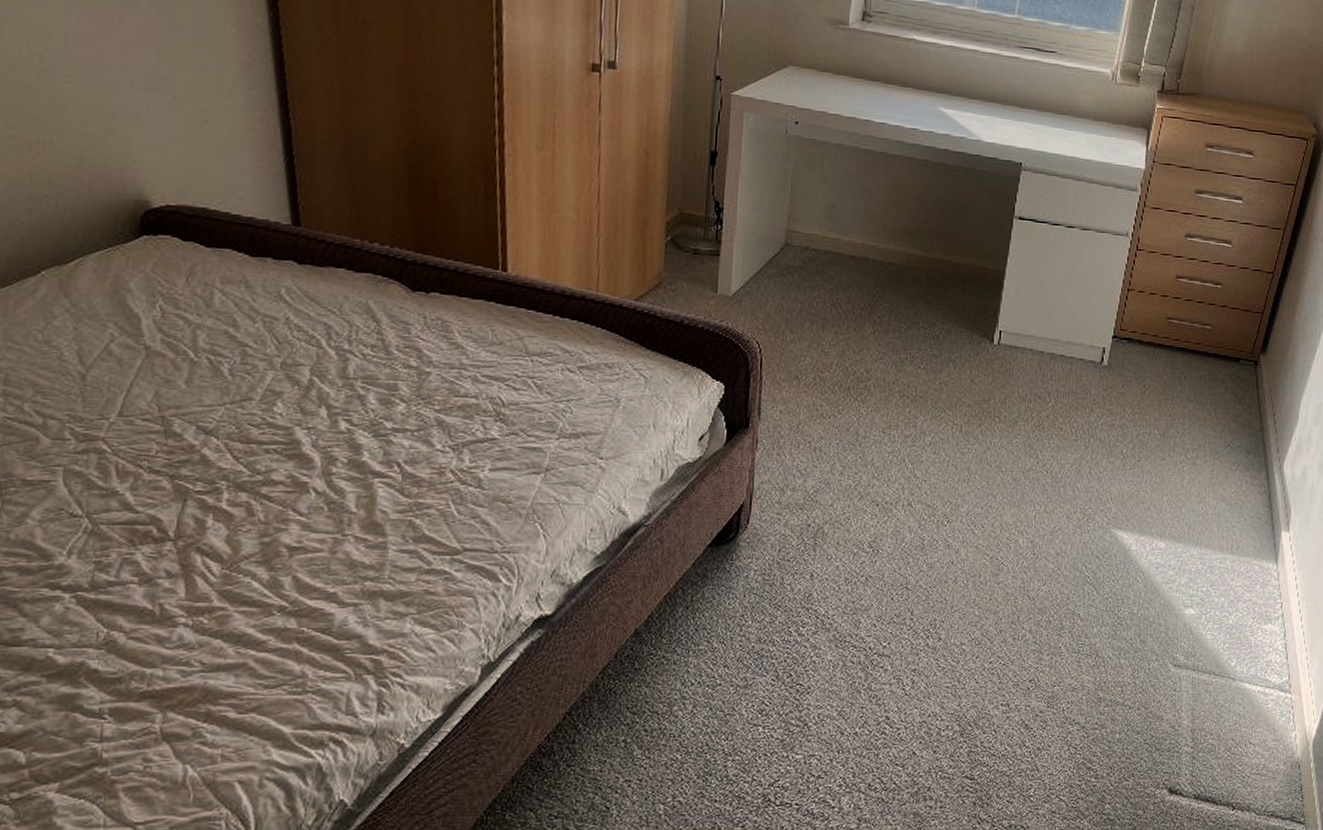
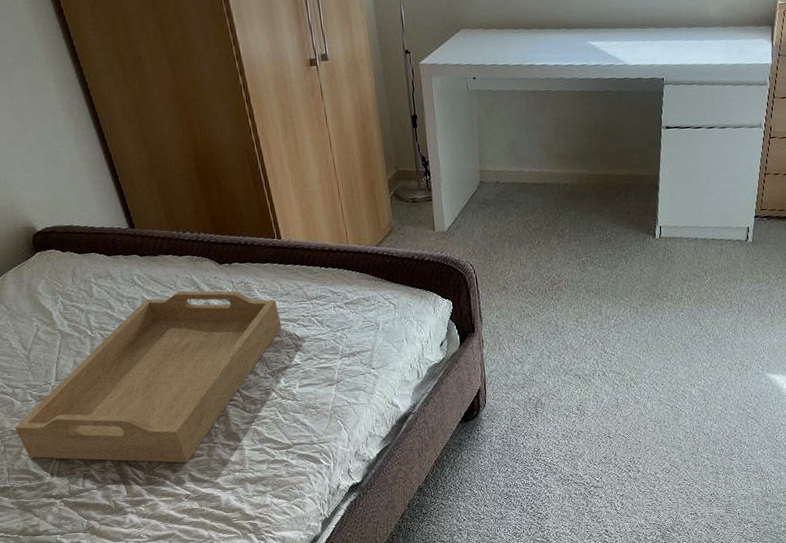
serving tray: none [29,317,483,559] -> present [15,290,282,463]

